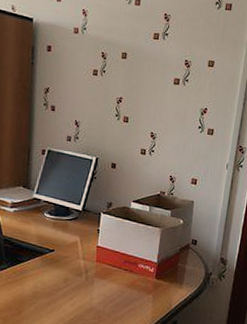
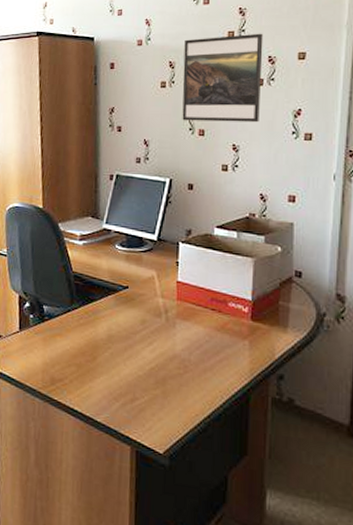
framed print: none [110,34,183,116] -> present [182,33,264,123]

